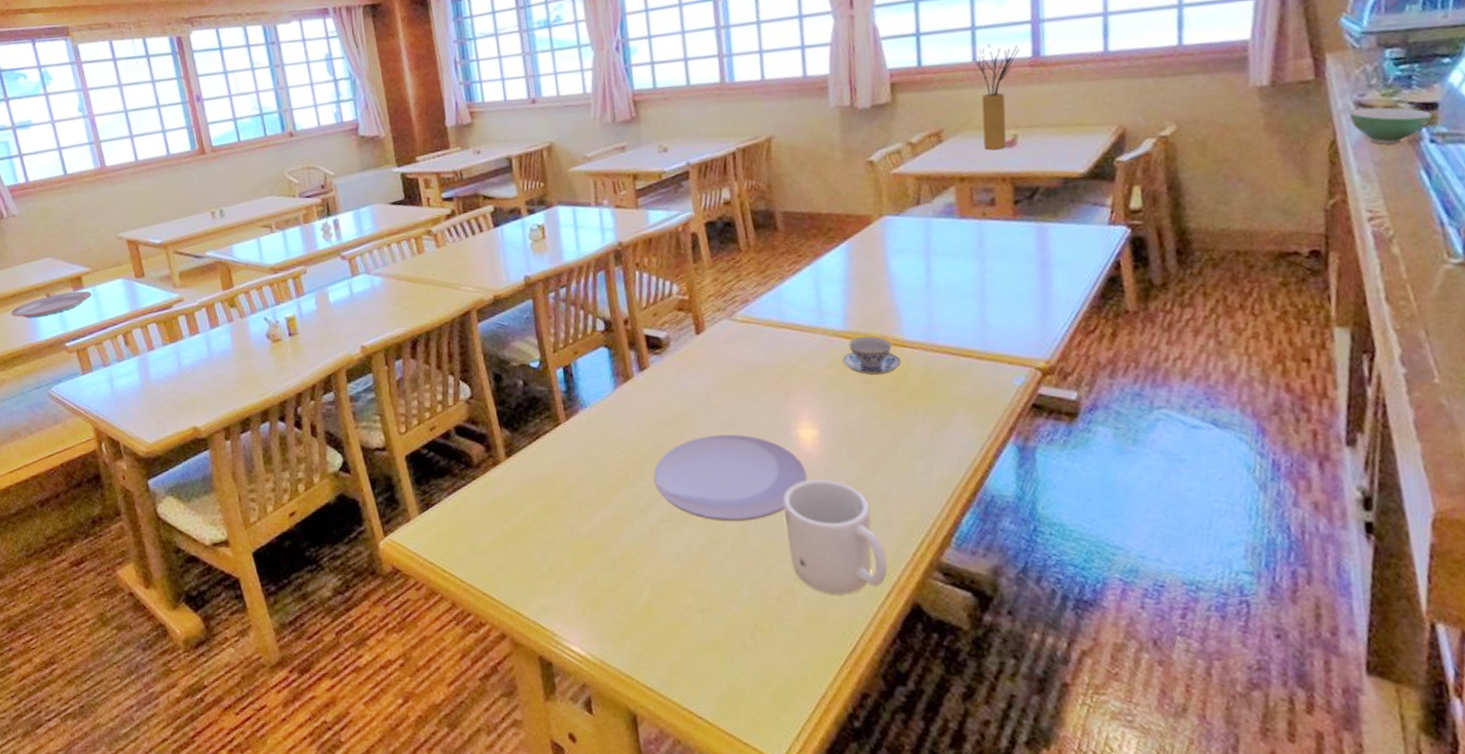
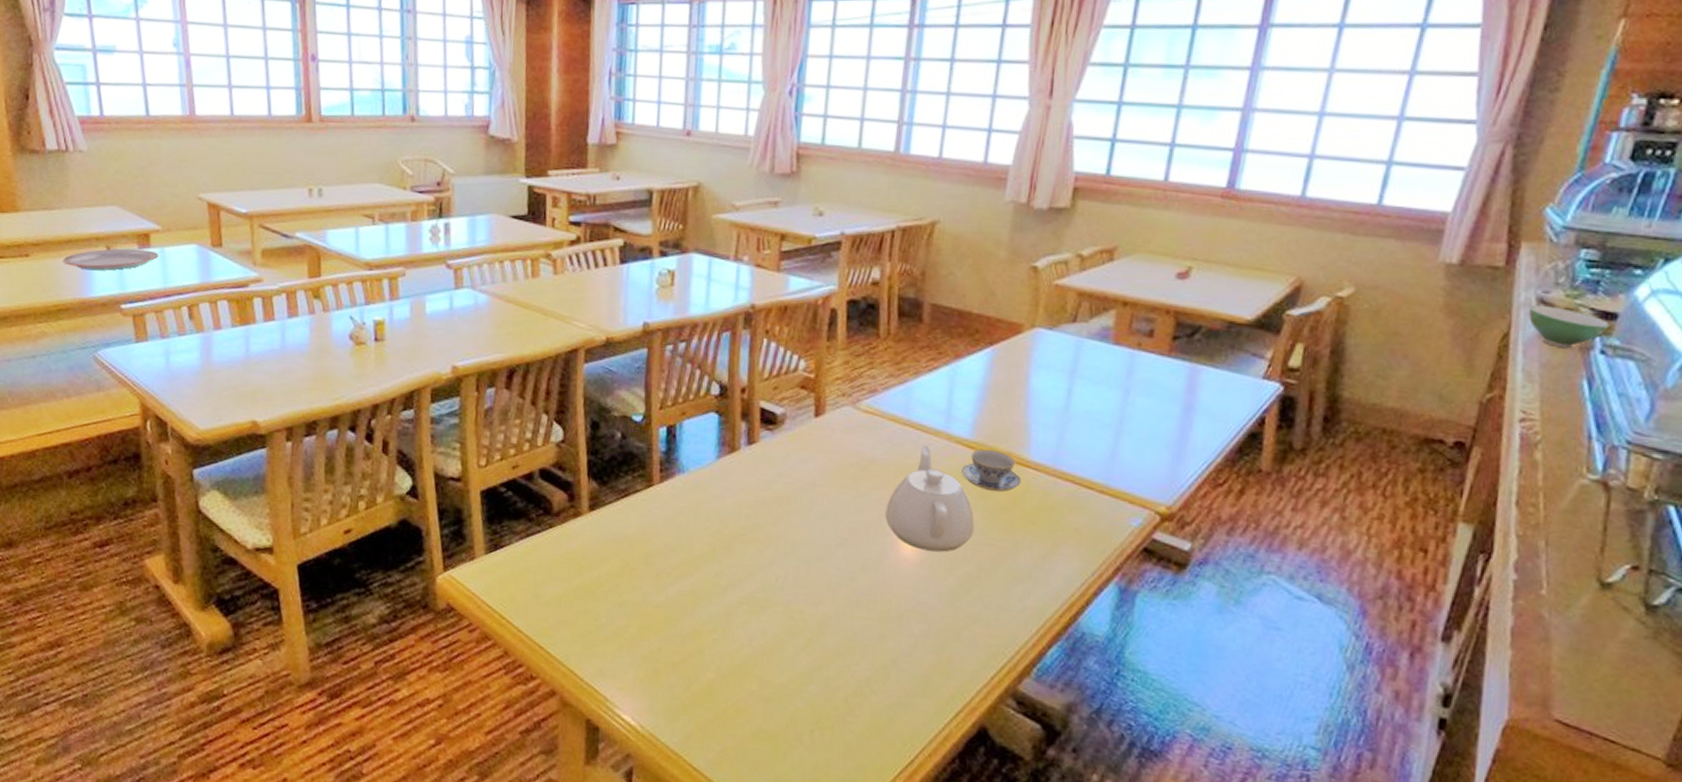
plate: present [654,434,807,522] -> none [741,523,901,618]
teapot: none [779,343,867,442] -> present [885,445,975,552]
mug: present [783,479,888,595] -> none [866,586,964,707]
vase: present [976,43,1019,151] -> none [1155,164,1215,280]

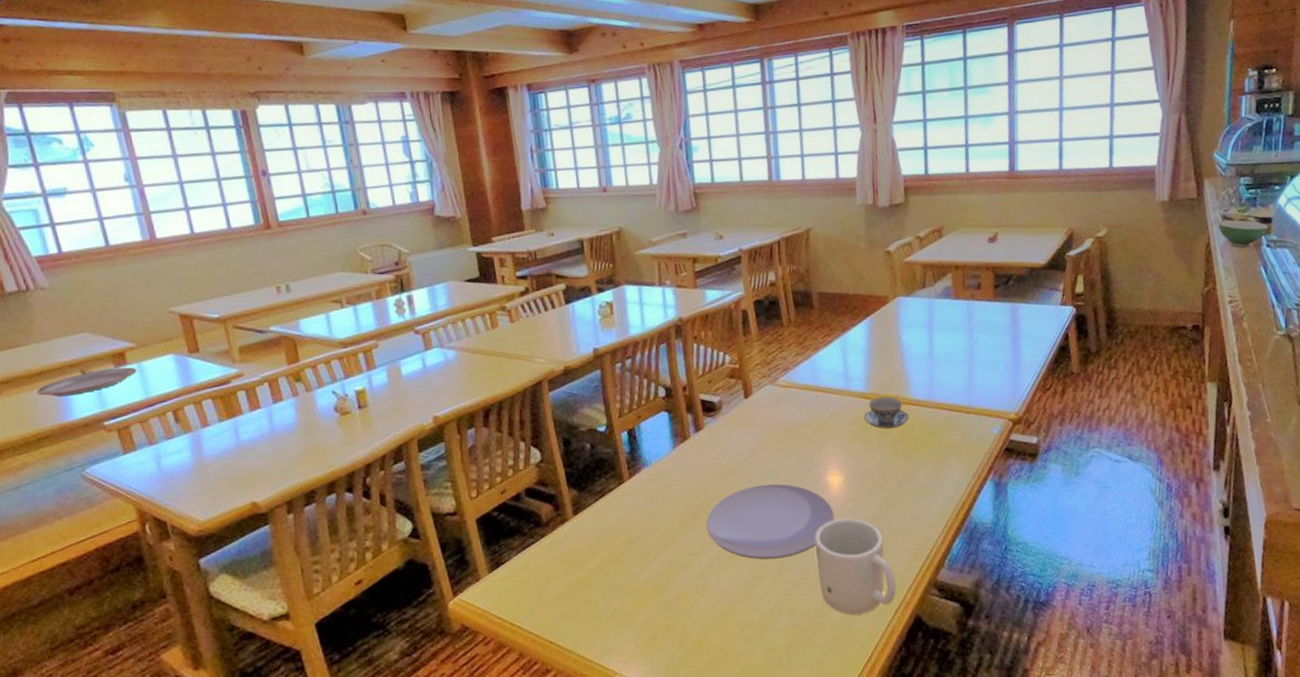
plate: none [741,523,901,618] -> present [706,484,835,560]
mug: none [866,586,964,707] -> present [815,518,896,615]
teapot: present [885,445,975,552] -> none [812,403,882,487]

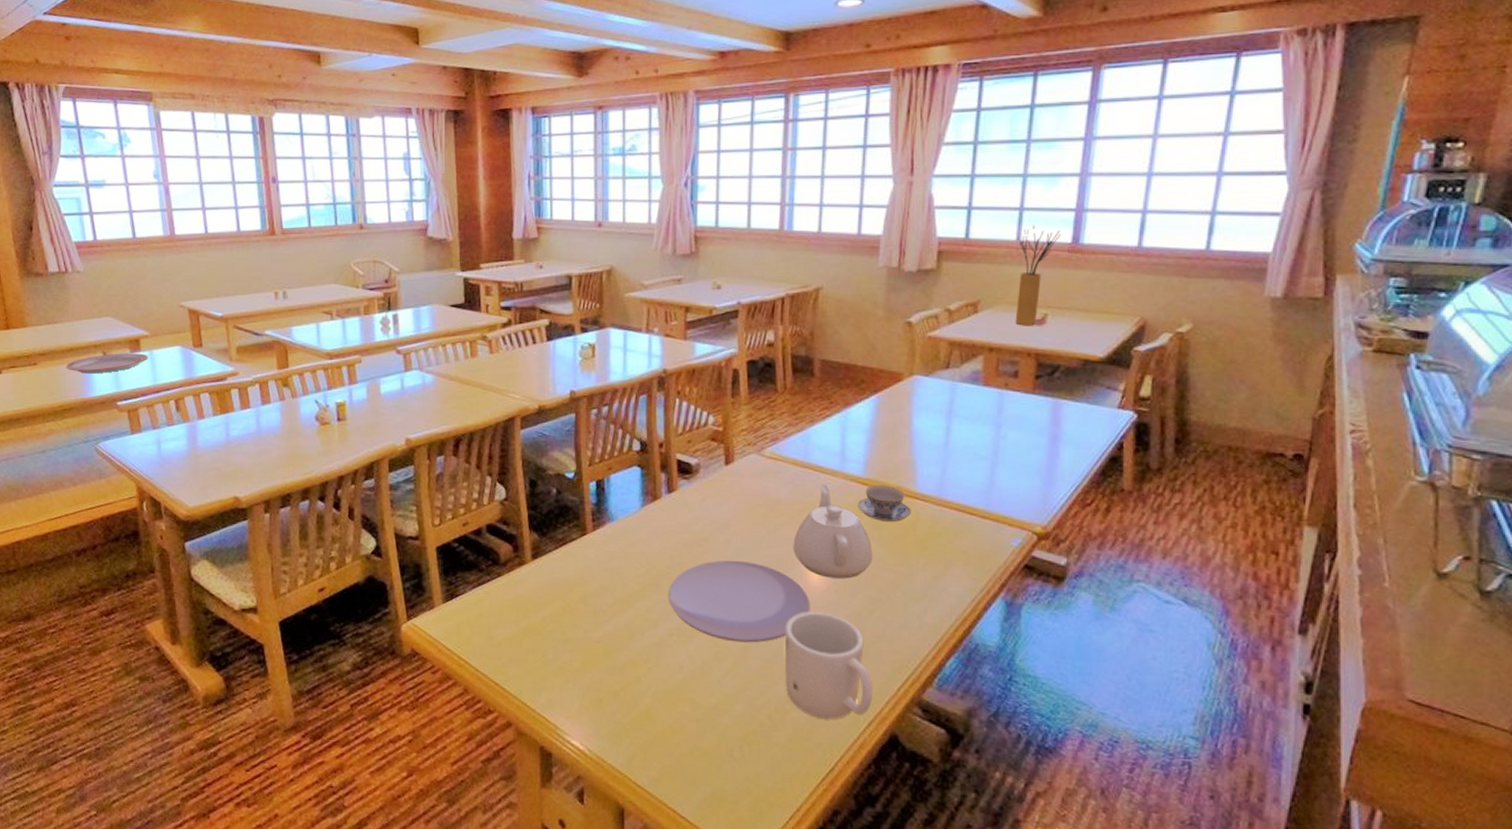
teapot: none [812,403,882,487] -> present [793,484,873,579]
vase: none [968,158,1000,245] -> present [1015,225,1061,326]
bowl: present [1218,220,1269,248] -> none [1348,329,1422,366]

